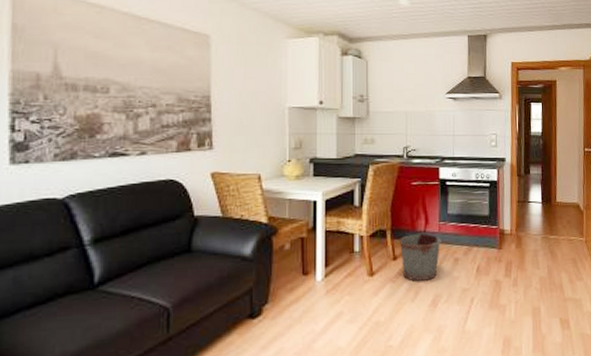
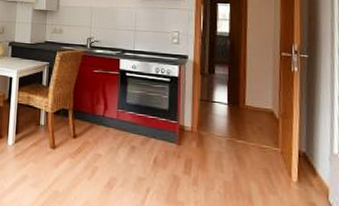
bucket: present [399,234,441,281] -> none [79,117,119,163]

